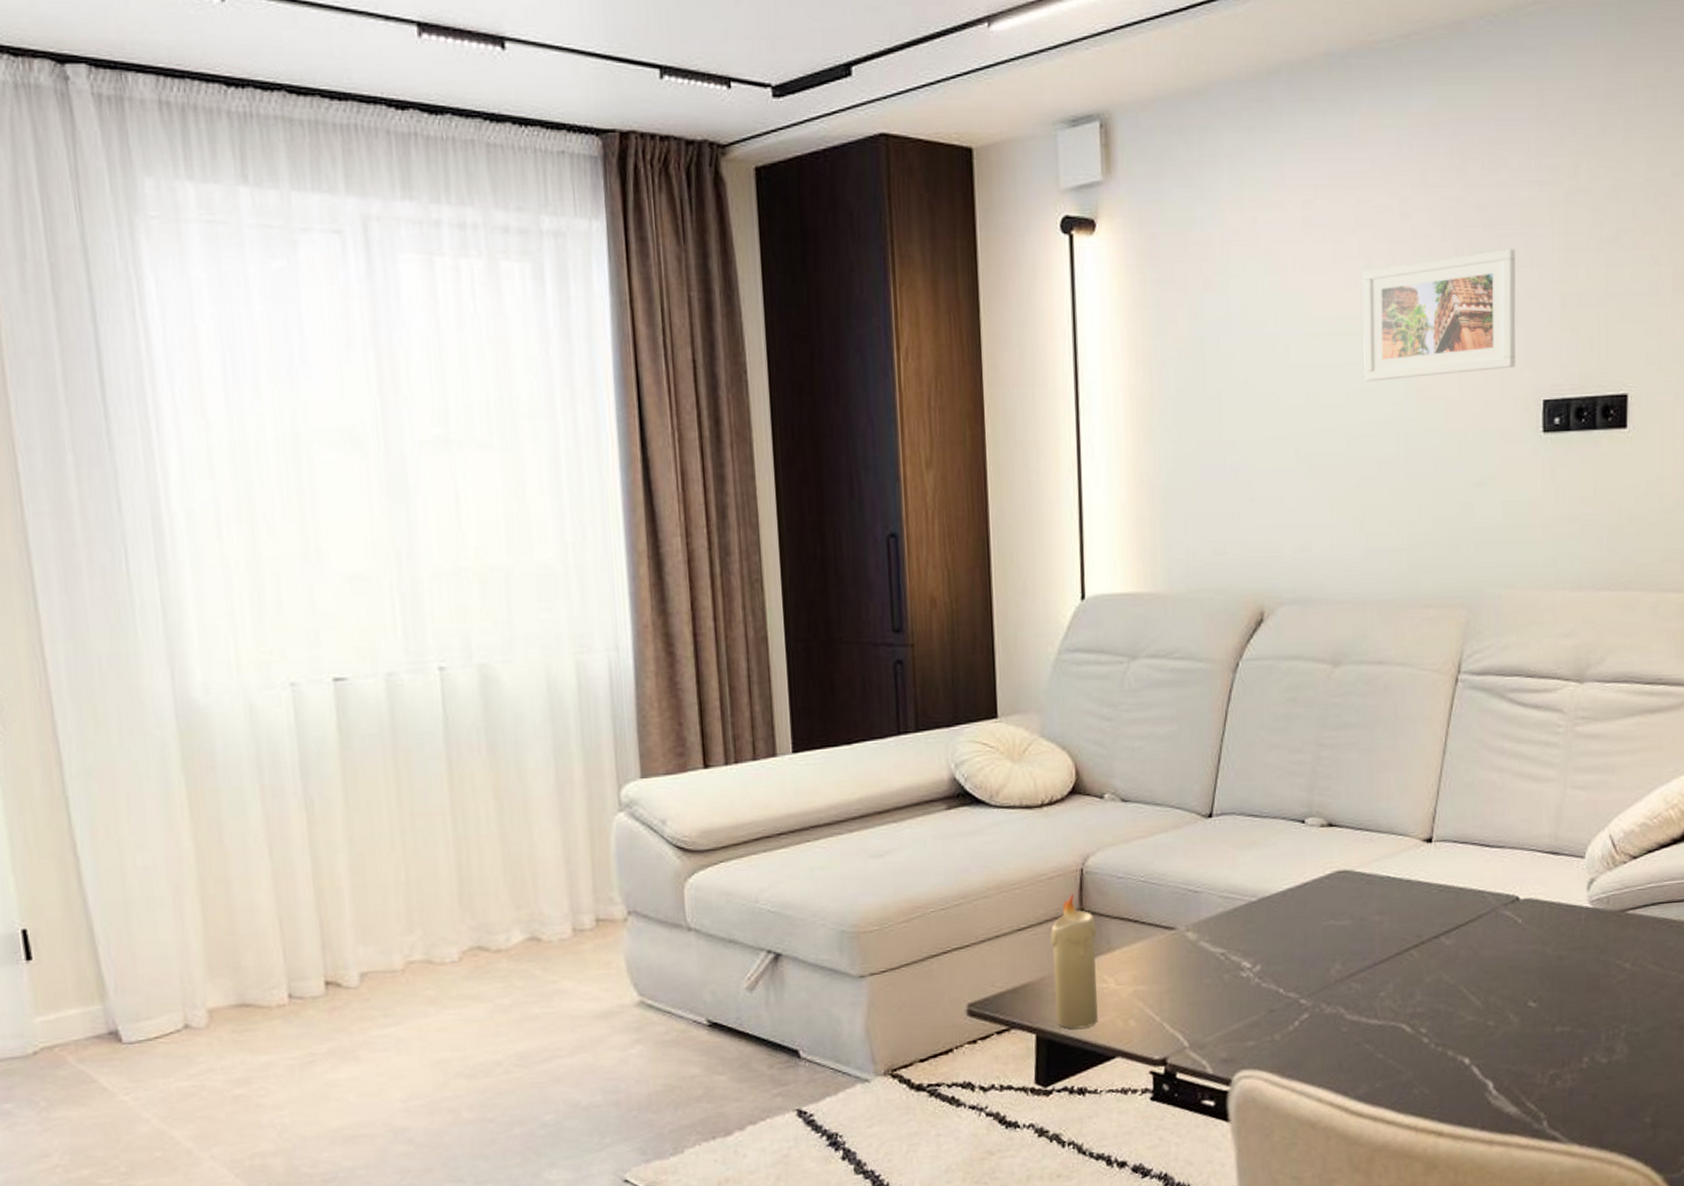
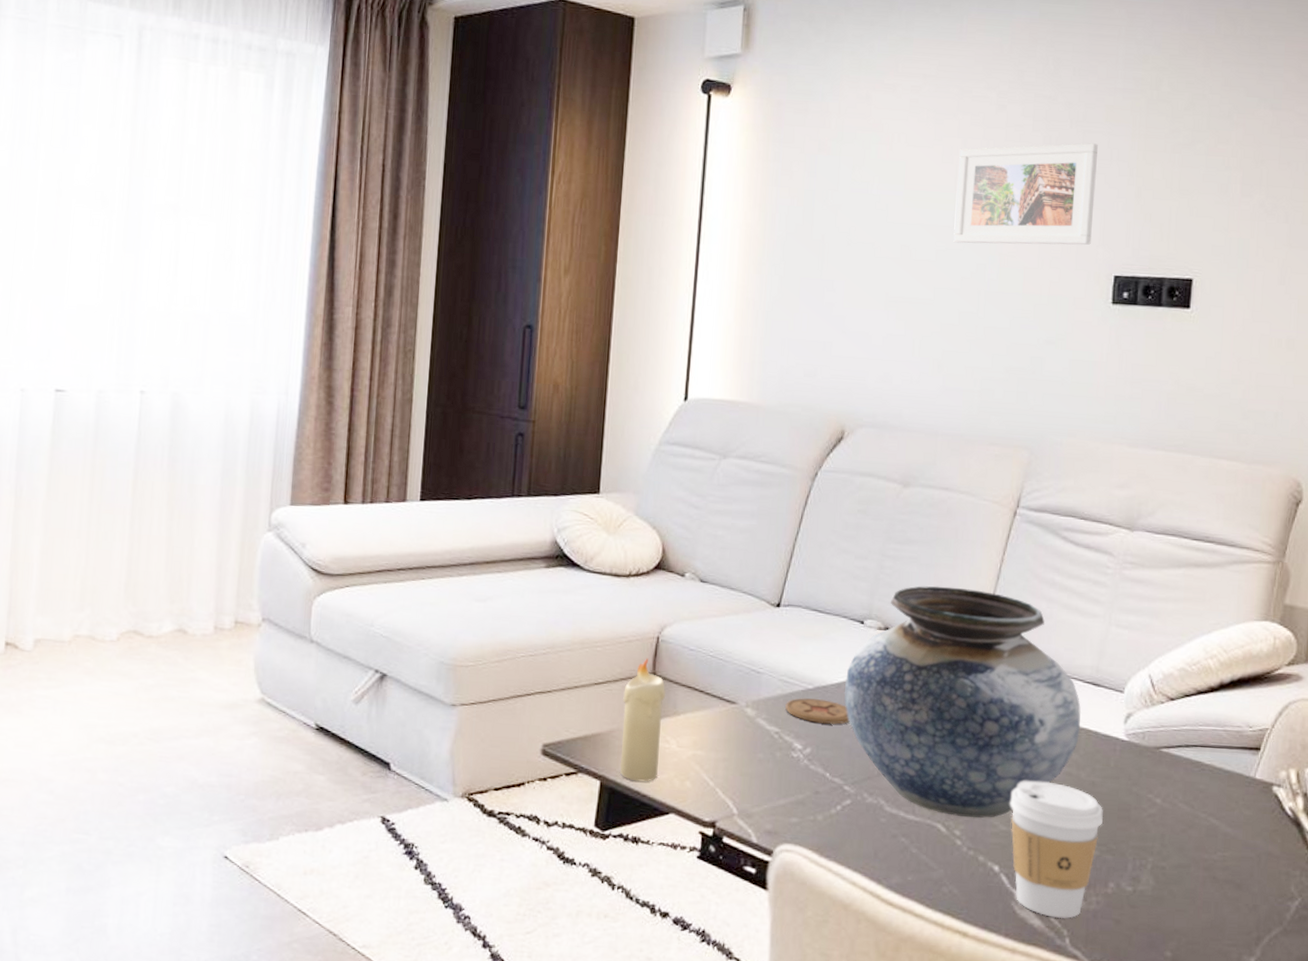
coaster: none [1229,910,1300,938] -> present [785,698,850,725]
vase: none [1290,769,1542,1013] -> present [844,586,1081,819]
coffee cup: none [1476,963,1572,1102] -> present [1010,781,1103,918]

